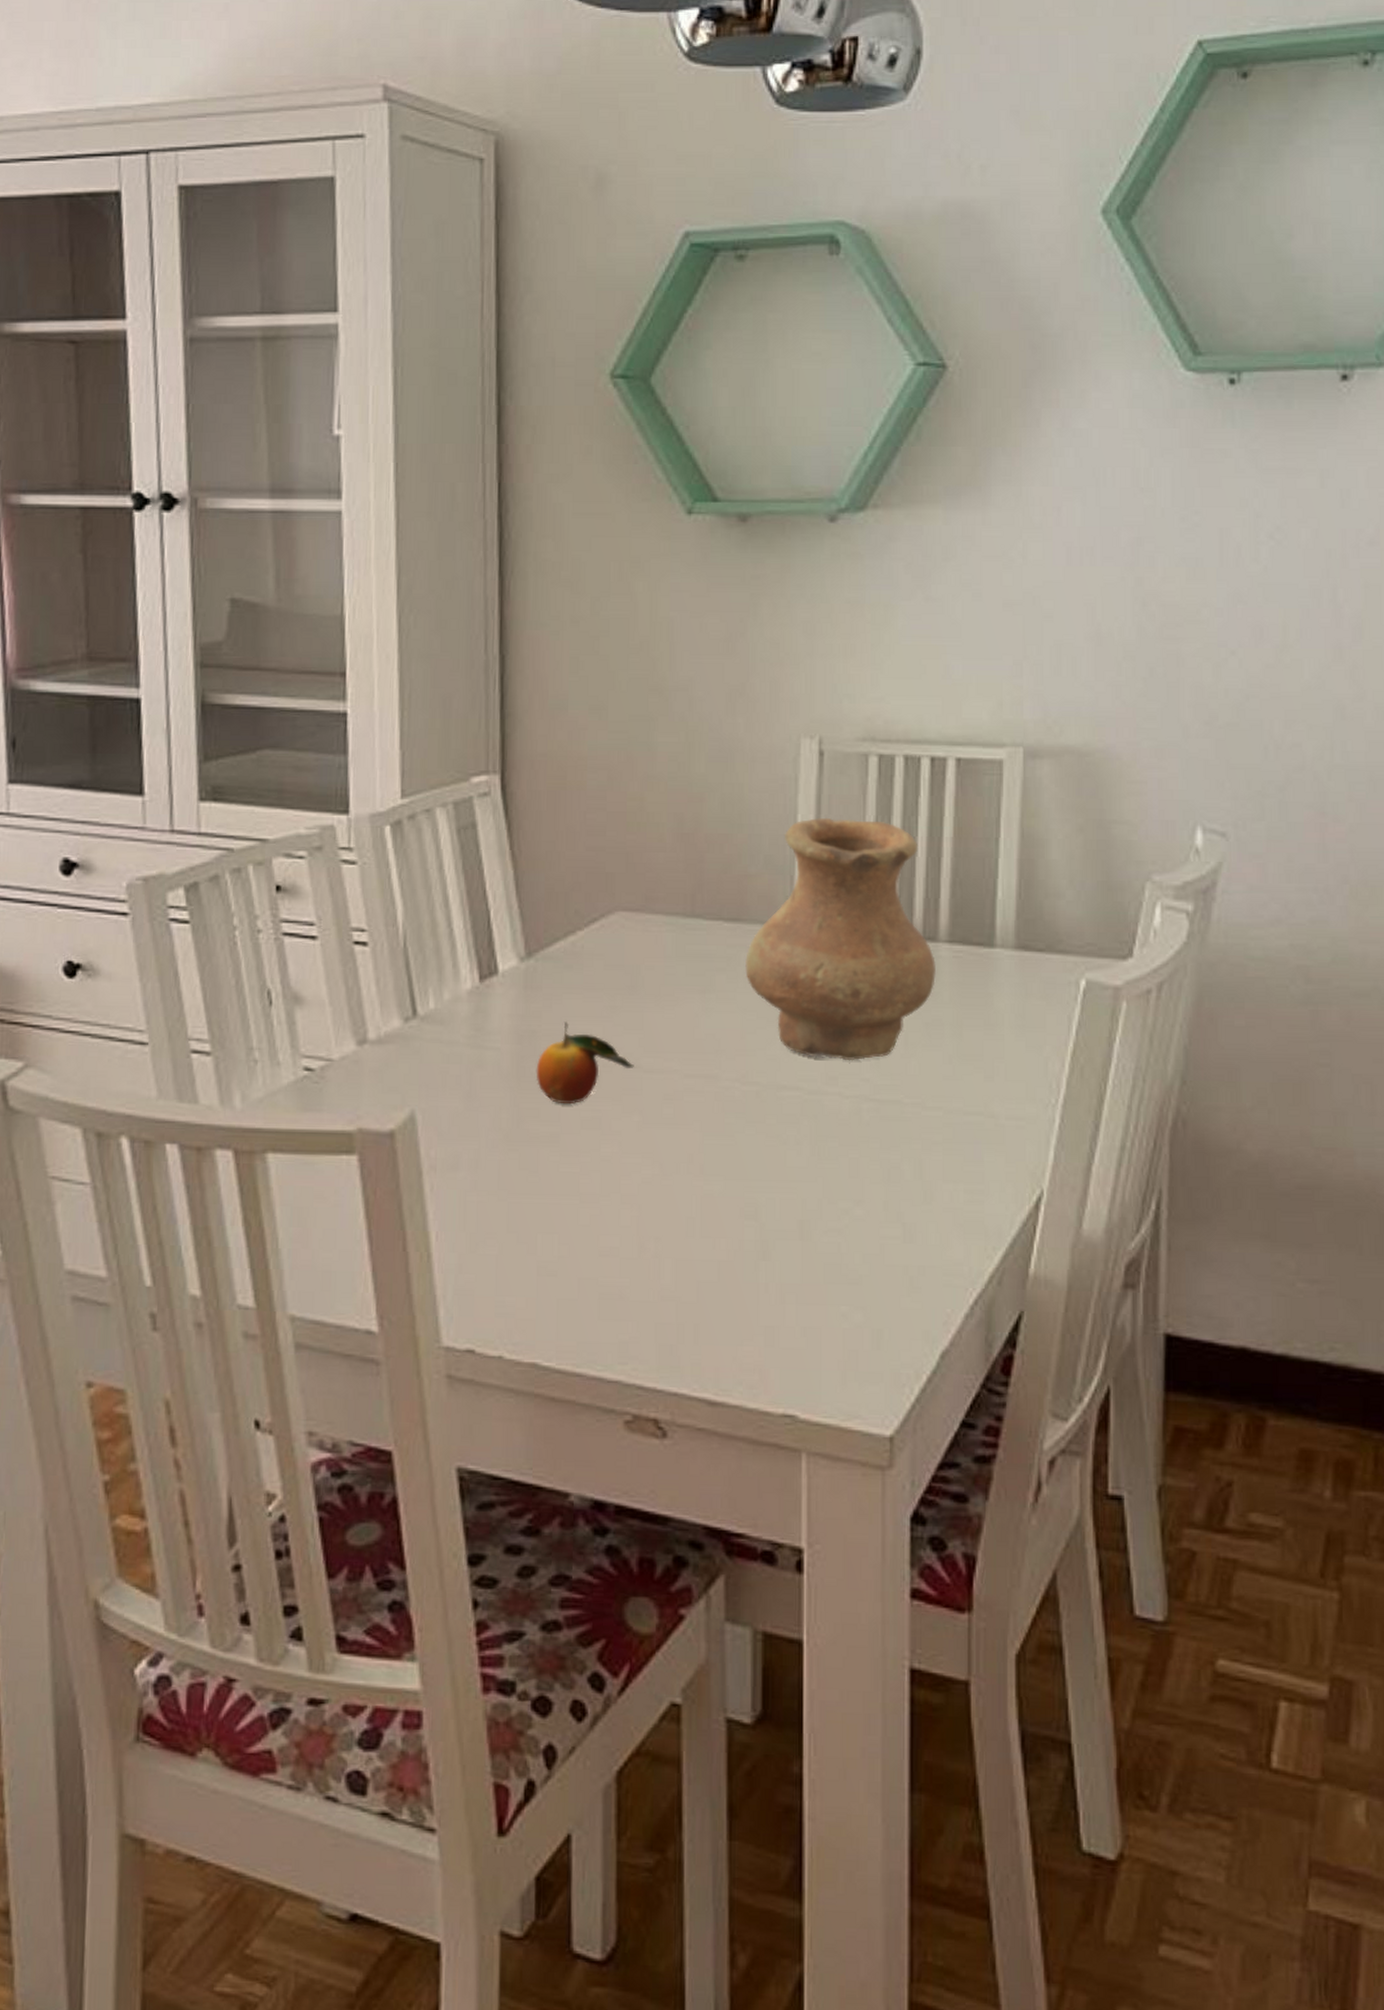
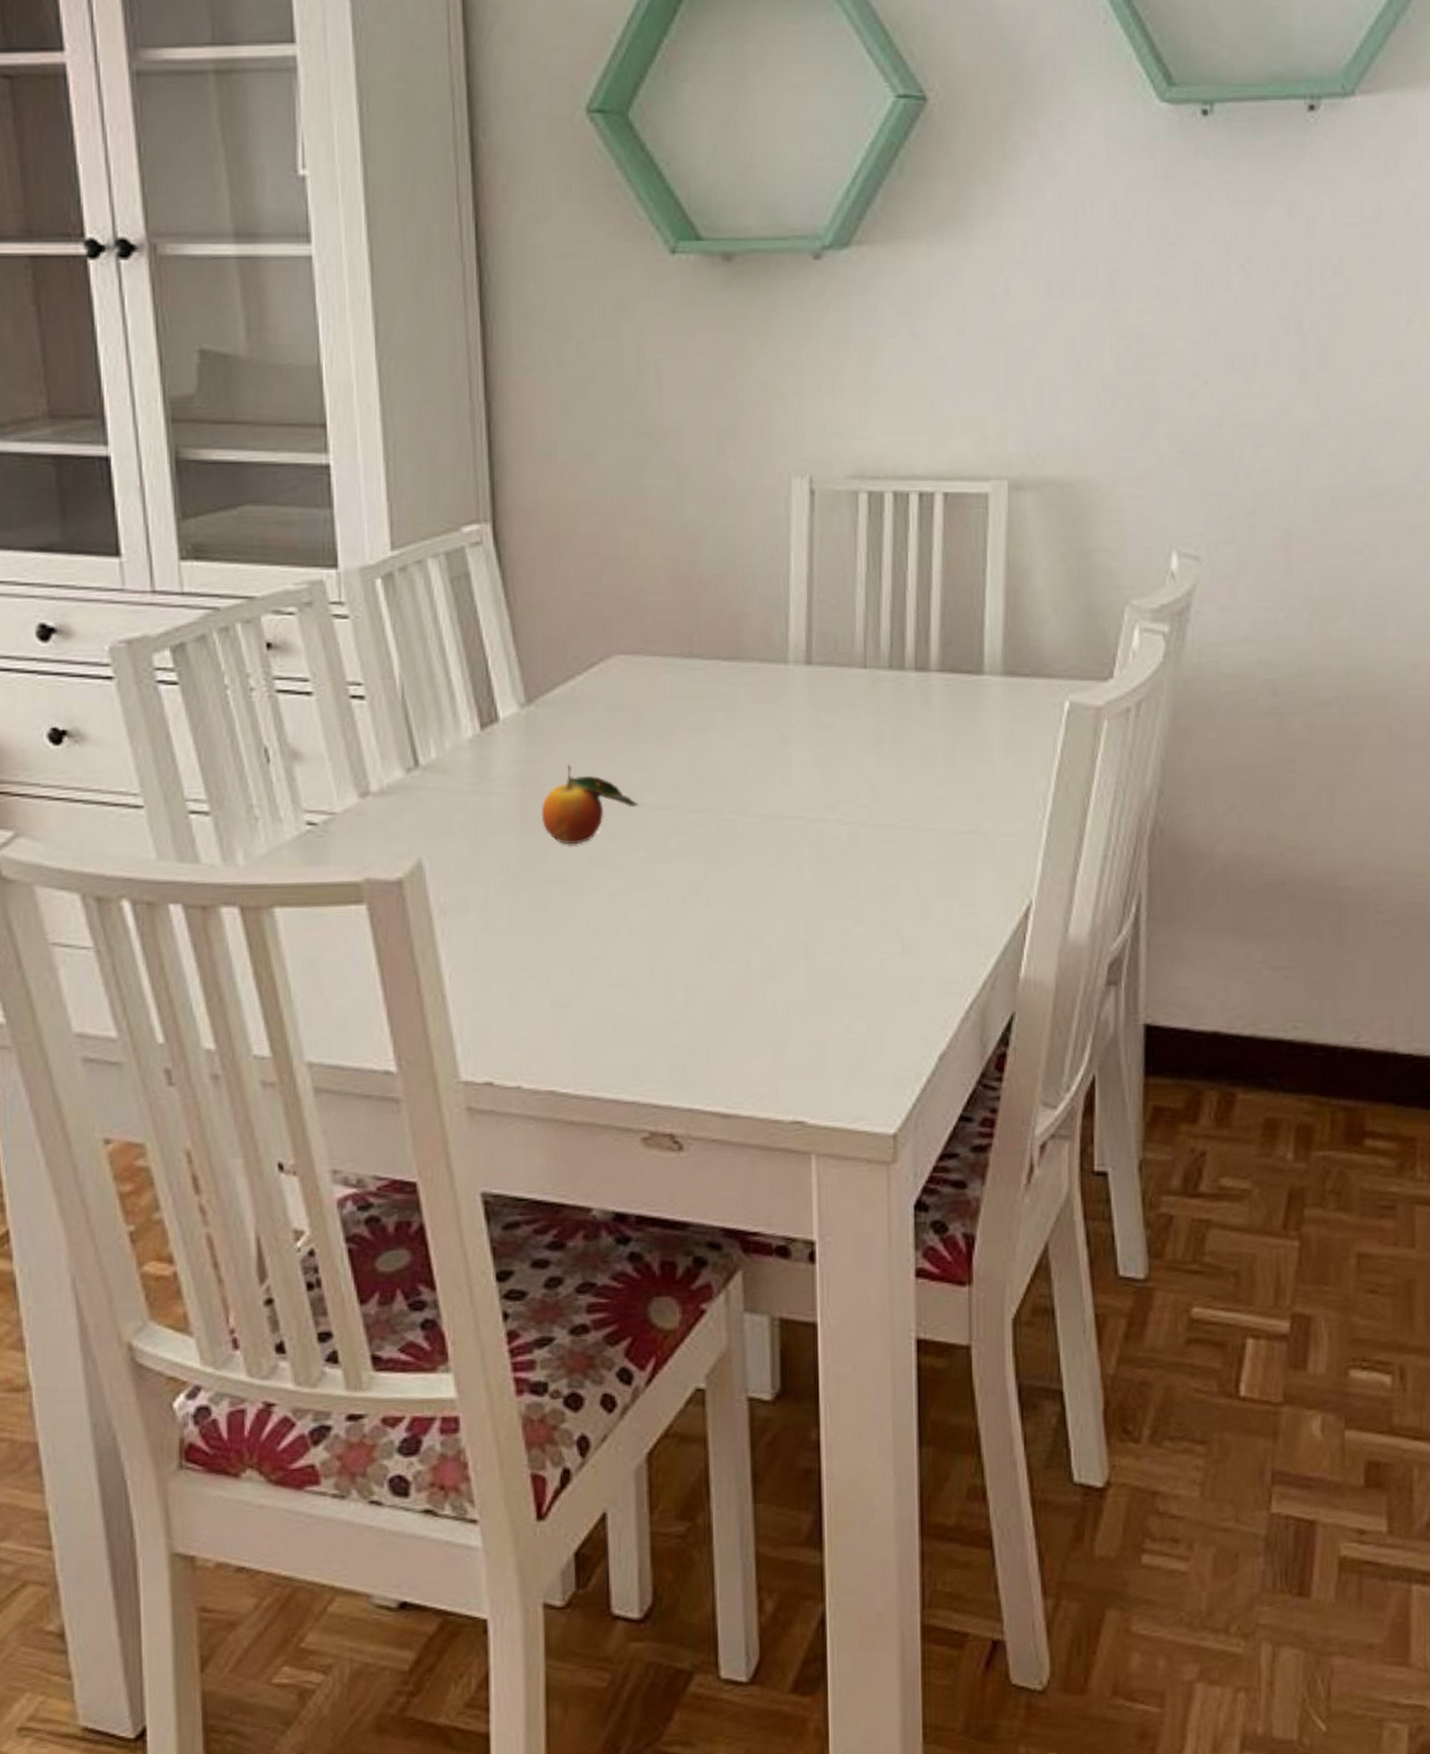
vase: present [745,817,936,1061] -> none [744,555,928,789]

